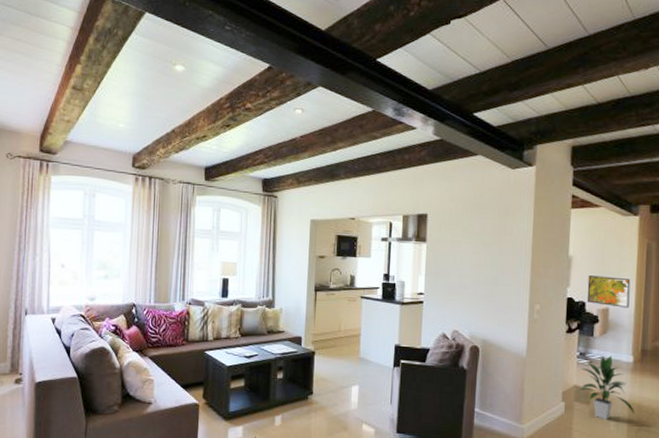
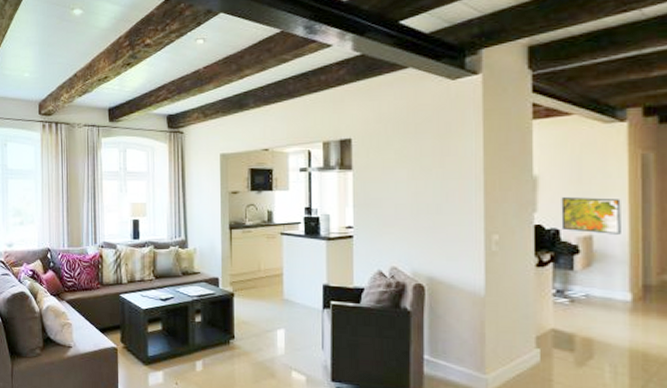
indoor plant: present [577,355,635,420] -> none [556,293,639,370]

